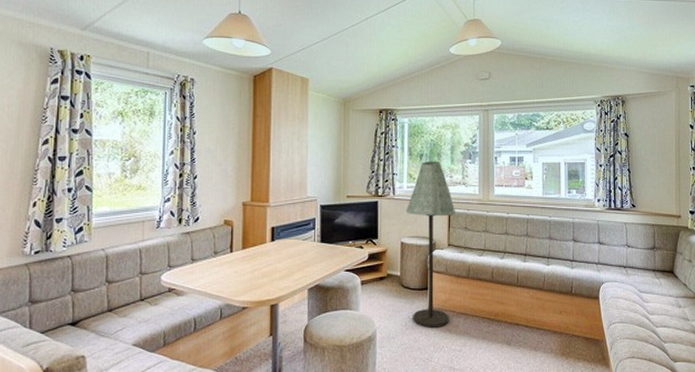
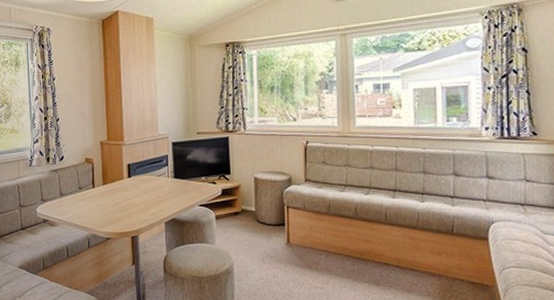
floor lamp: present [405,160,456,328] -> none [258,92,313,264]

